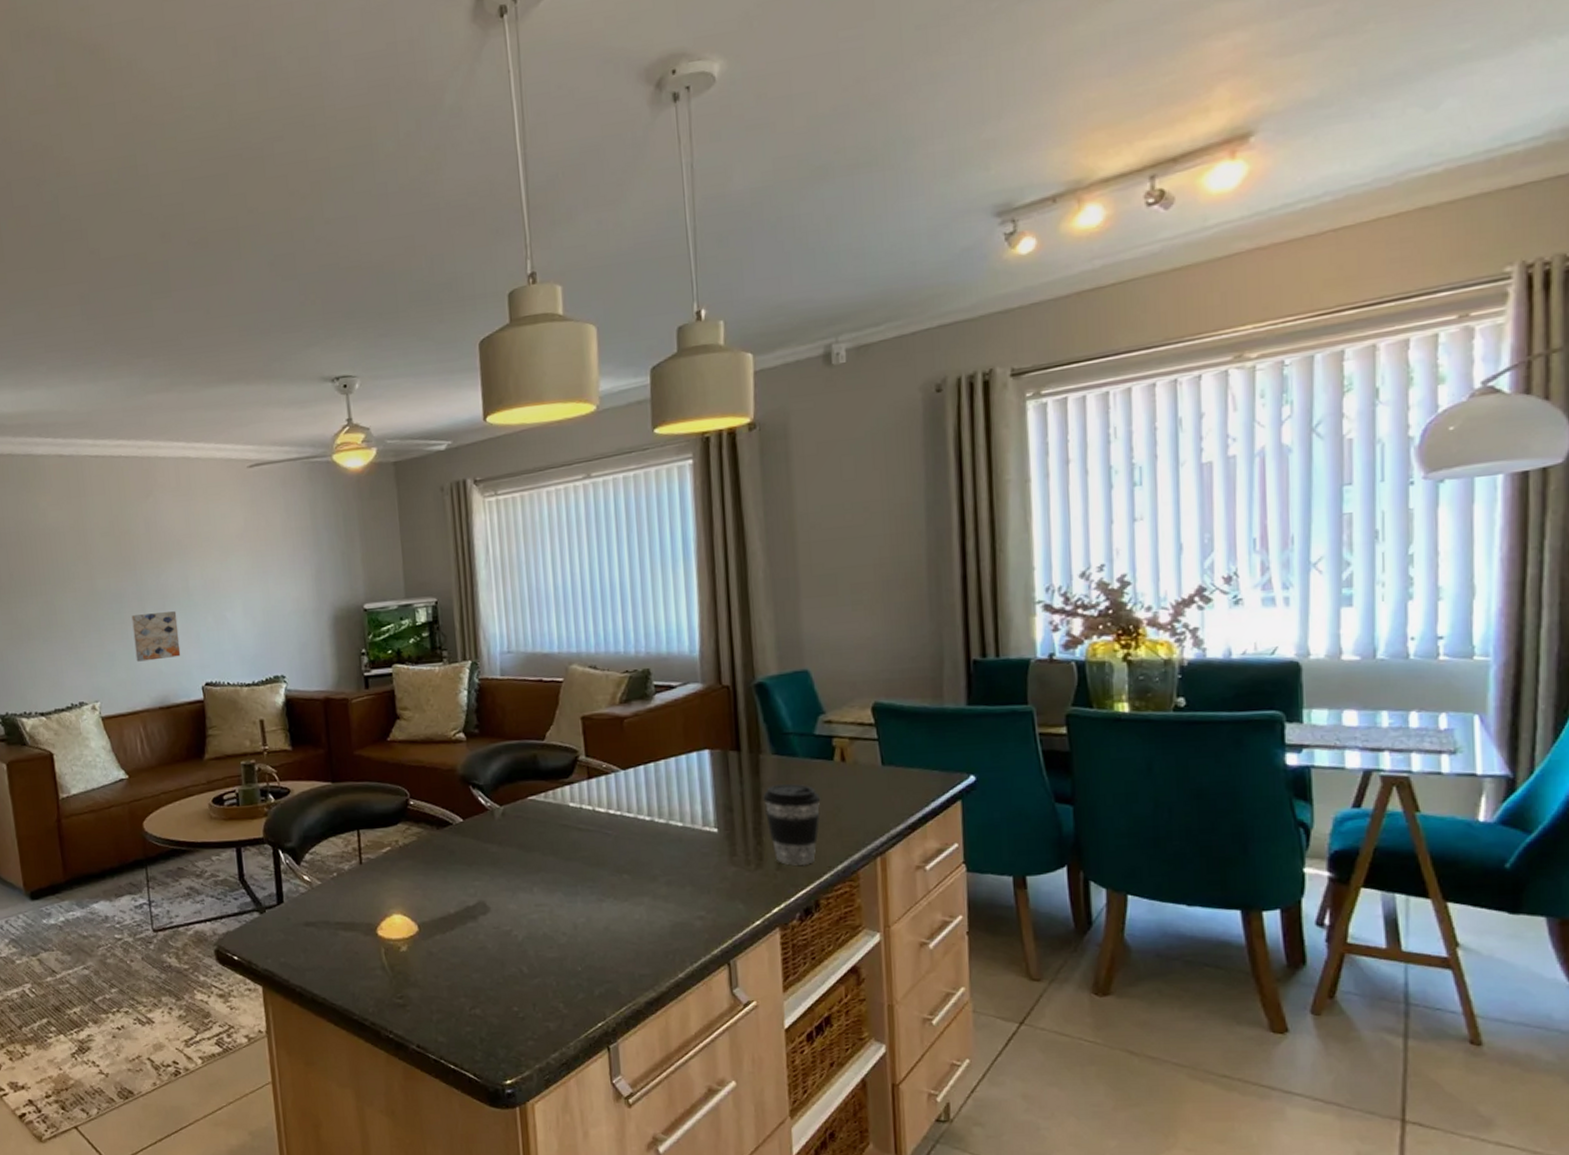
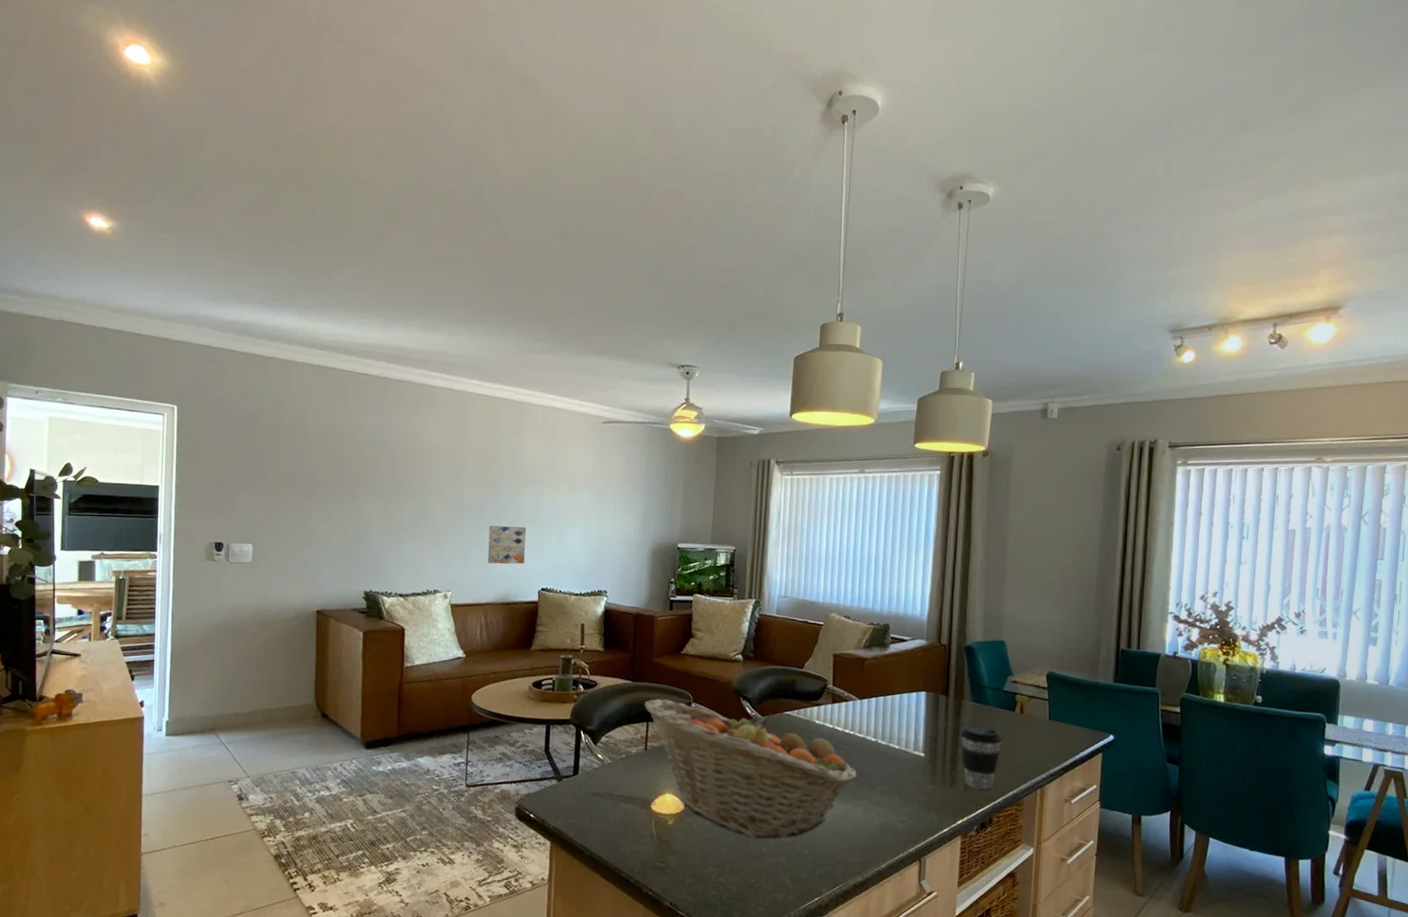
fruit basket: none [351,799,634,957] -> present [644,699,858,839]

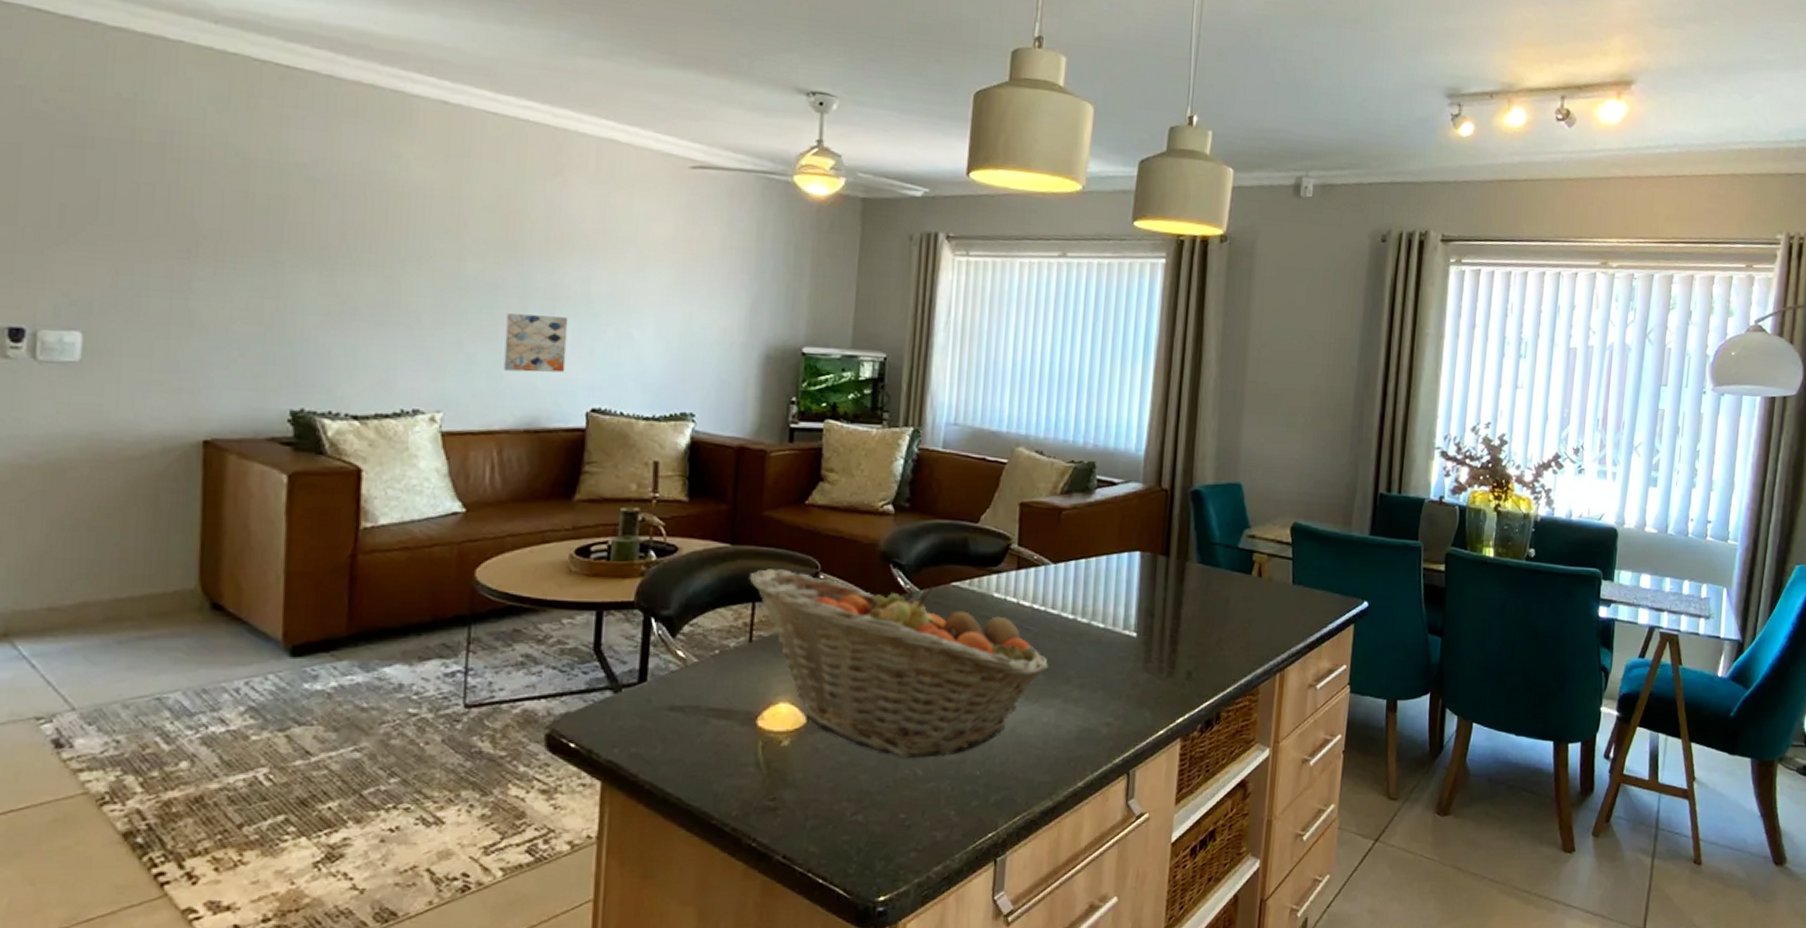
coffee cup: present [961,725,1003,790] -> none [1183,594,1235,678]

